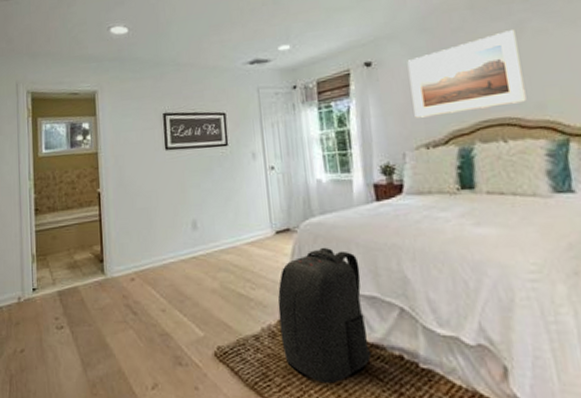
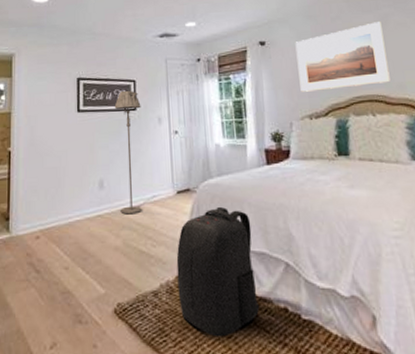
floor lamp: none [204,125,239,256] -> present [114,91,142,215]

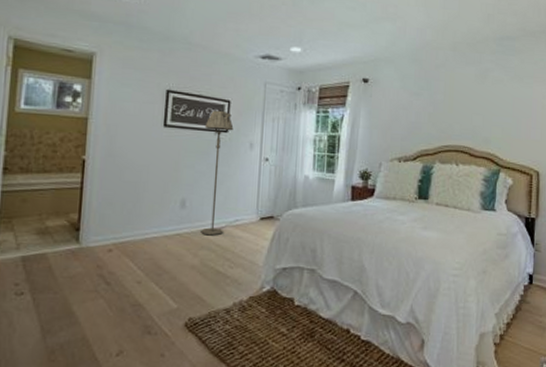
backpack: present [176,206,260,337] -> none [250,235,328,352]
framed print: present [295,22,390,92] -> none [395,75,481,136]

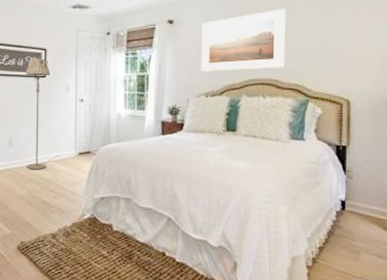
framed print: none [395,75,481,136] -> present [201,9,286,72]

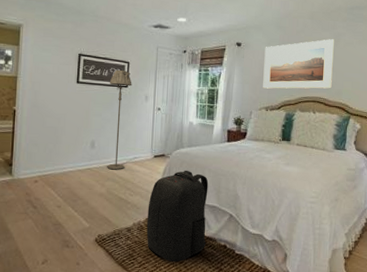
backpack: none [73,168,142,272] -> present [146,170,209,262]

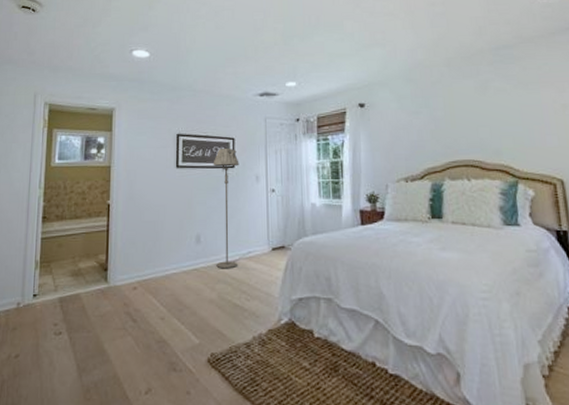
backpack: present [146,170,209,262] -> none [269,264,349,388]
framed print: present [263,39,334,89] -> none [394,87,487,155]

